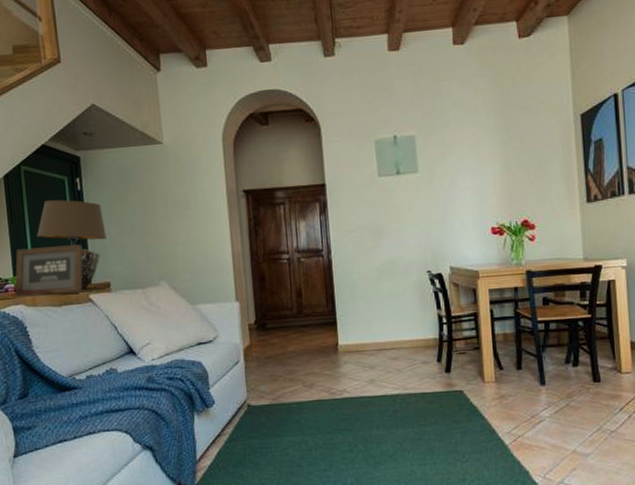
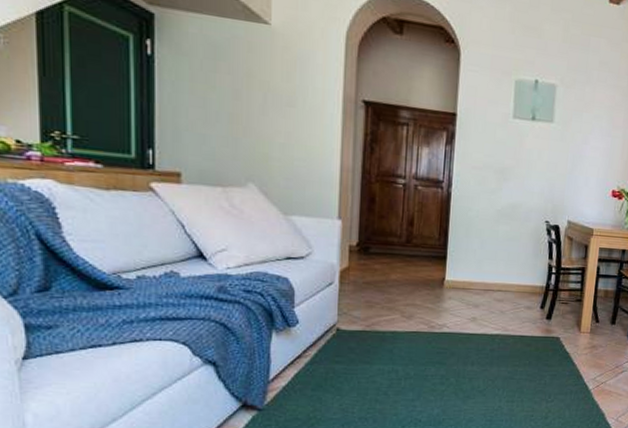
picture frame: present [15,244,83,298] -> none [41,110,146,179]
table lamp: present [36,199,107,290] -> none [80,57,182,176]

